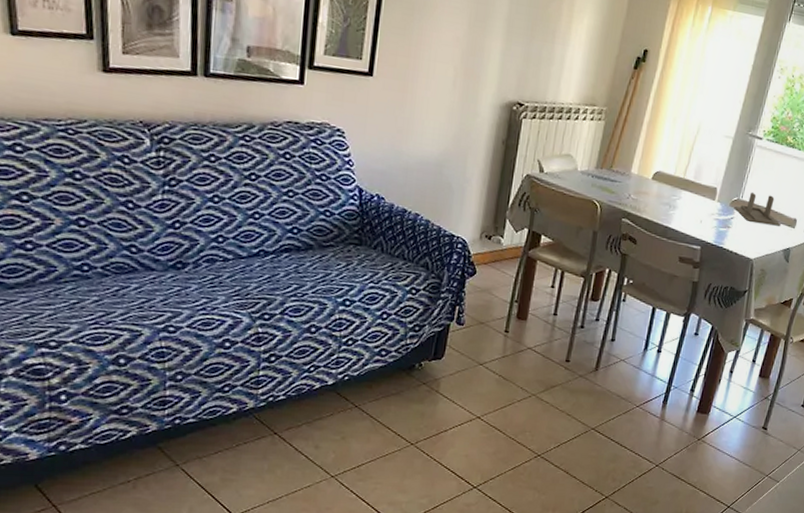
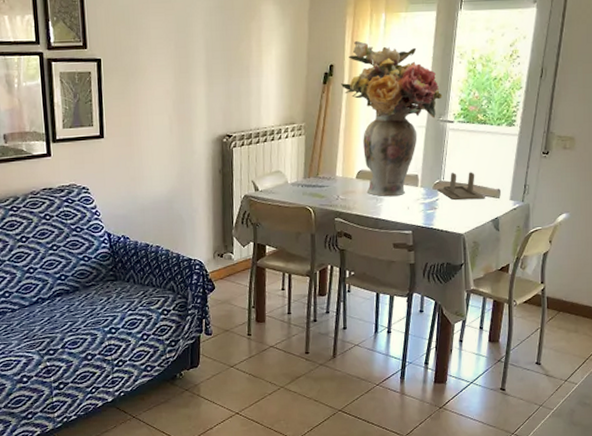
flower arrangement: none [652,30,756,207] -> present [340,41,443,197]

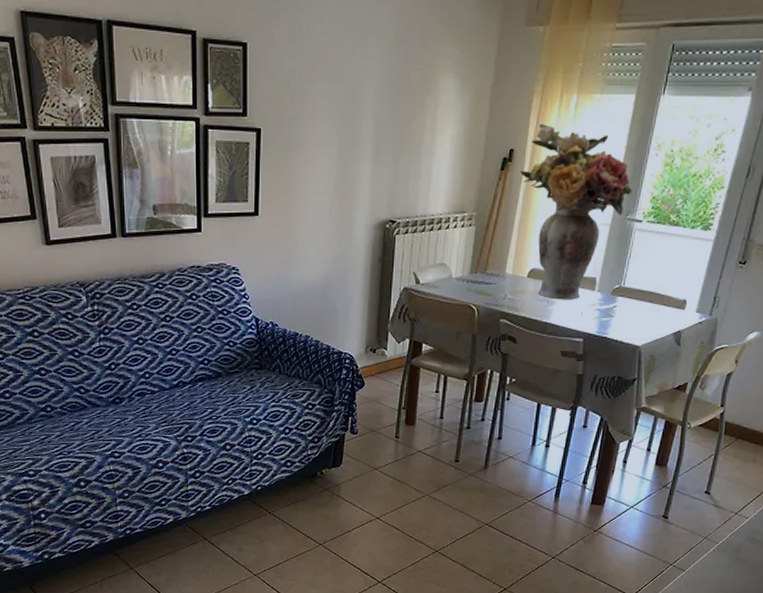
napkin holder: present [437,172,485,200] -> none [616,278,669,310]

